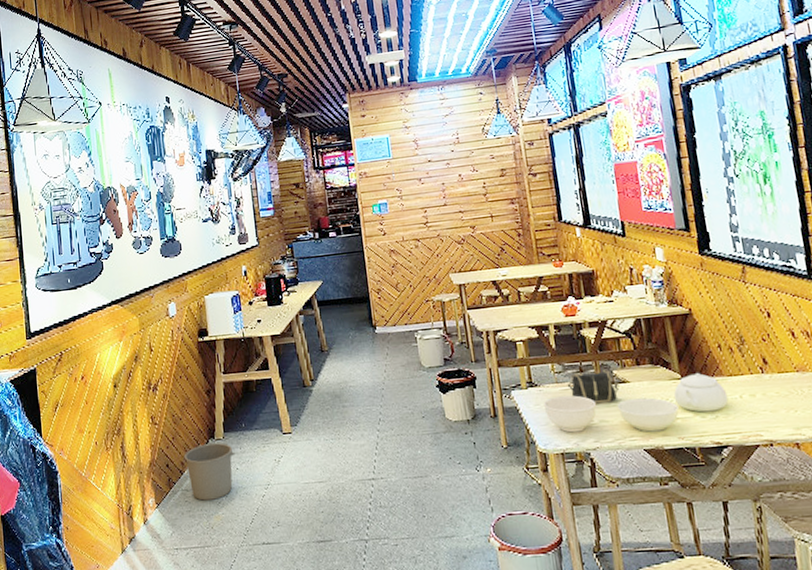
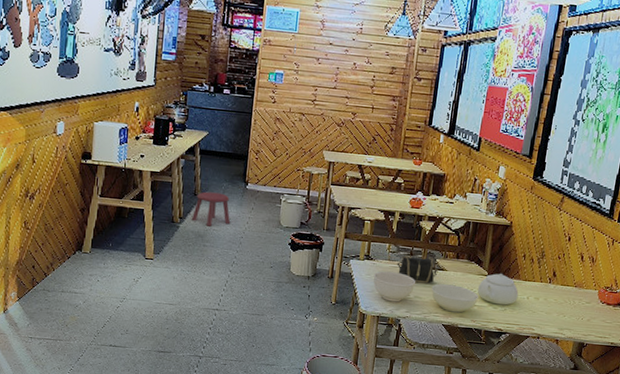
bucket: present [183,443,235,501] -> none [50,254,98,303]
stool: none [323,343,367,384] -> present [191,191,231,227]

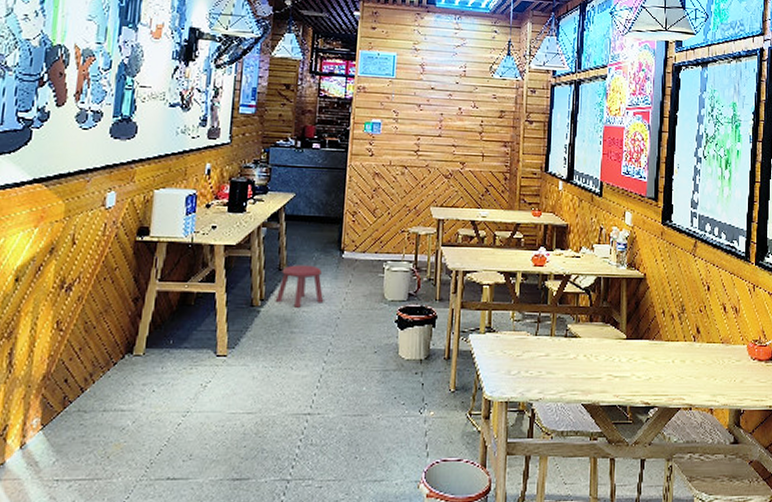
soup bowl: present [373,271,416,302] -> none [497,345,547,382]
handbag: present [396,255,438,284] -> none [523,323,570,355]
bowl: present [431,284,479,313] -> none [565,354,619,388]
teapot: present [477,273,519,305] -> none [616,334,663,373]

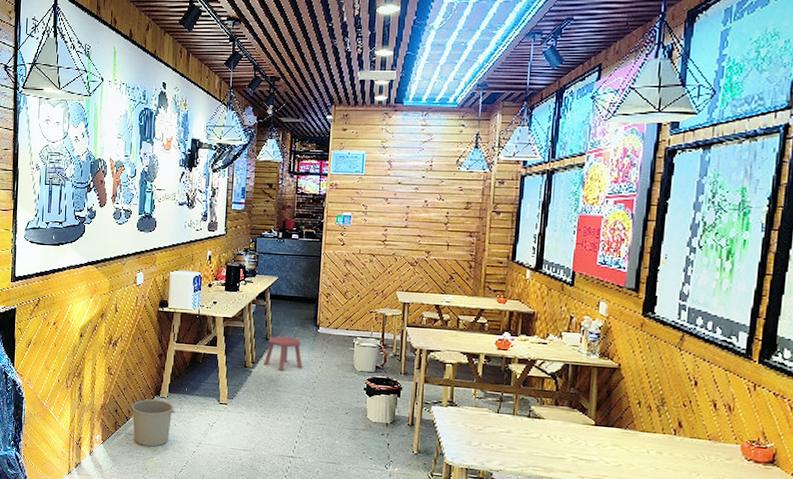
bucket: none [89,360,154,425] -> present [131,399,175,447]

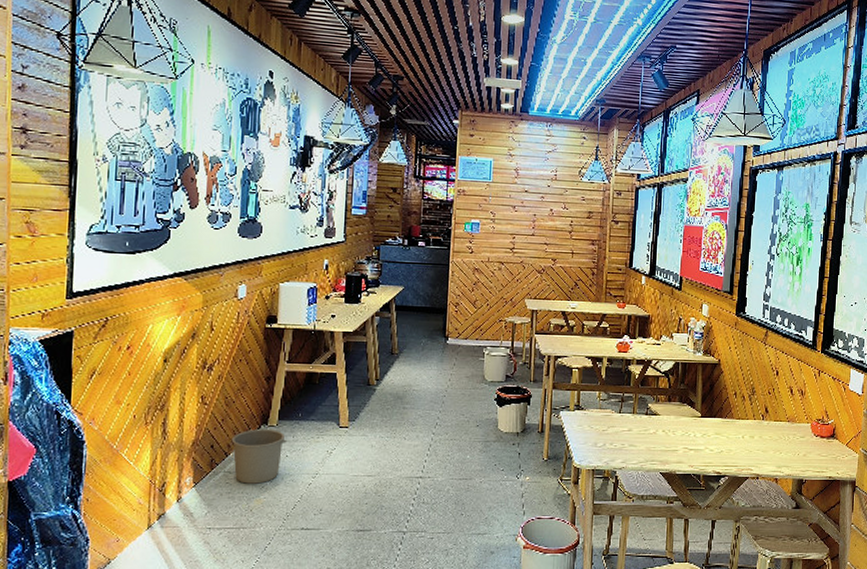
stool: present [263,336,303,371] -> none [388,349,432,387]

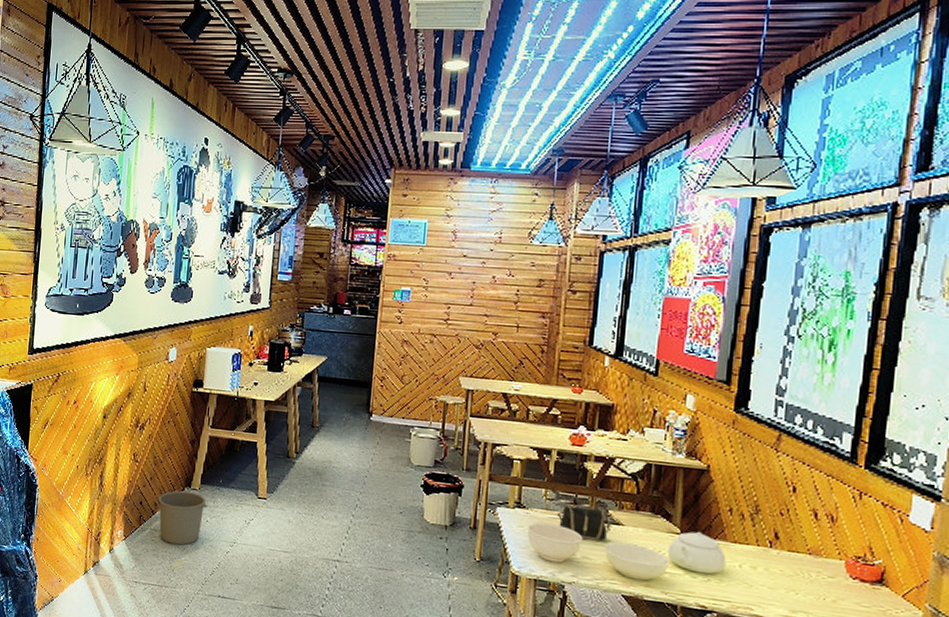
soup bowl: none [585,421,630,453] -> present [527,522,584,563]
handbag: none [608,402,650,430] -> present [556,503,611,541]
bowl: none [645,429,694,459] -> present [604,541,670,582]
teapot: none [692,413,734,447] -> present [667,531,727,575]

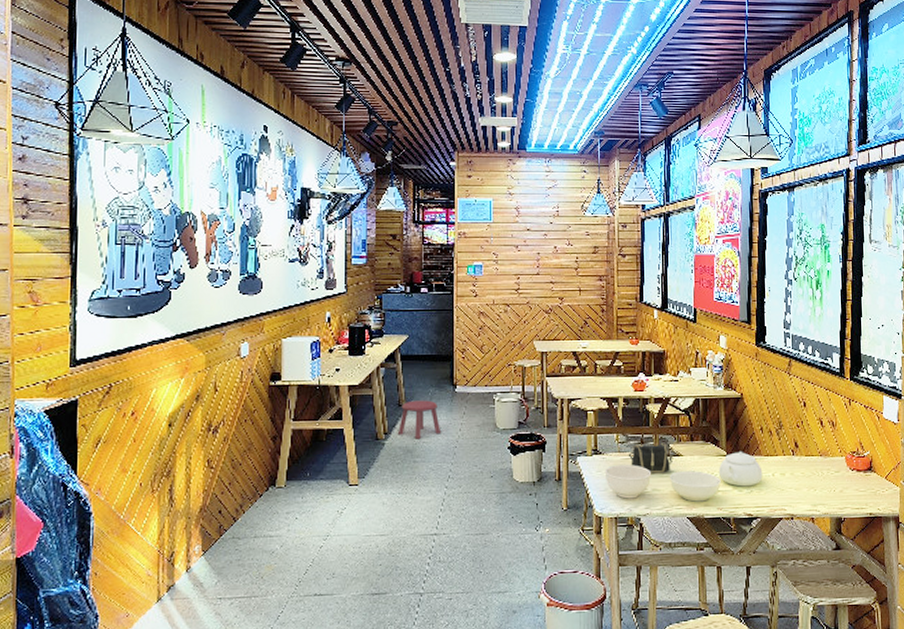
bucket: present [158,490,208,546] -> none [239,491,296,550]
stool: none [308,423,353,463] -> present [397,400,442,439]

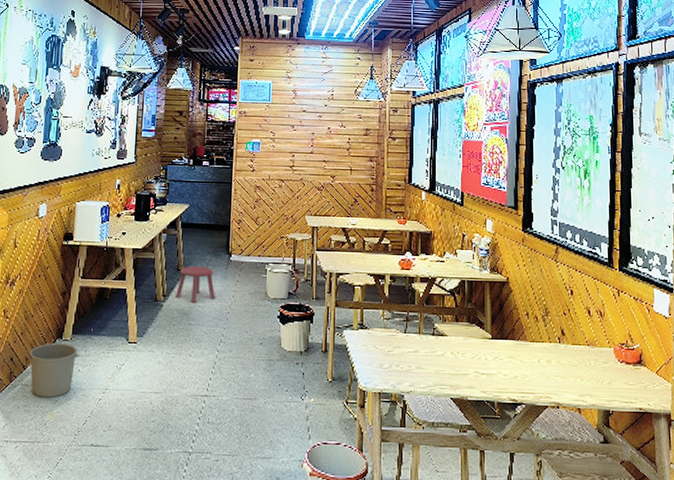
bucket: none [239,491,296,550] -> present [29,343,80,398]
soup bowl: present [604,465,652,499] -> none [370,341,416,375]
handbag: present [628,443,673,474] -> none [393,321,437,352]
bowl: present [669,471,721,502] -> none [433,351,485,383]
teapot: present [718,451,763,487] -> none [482,335,528,372]

